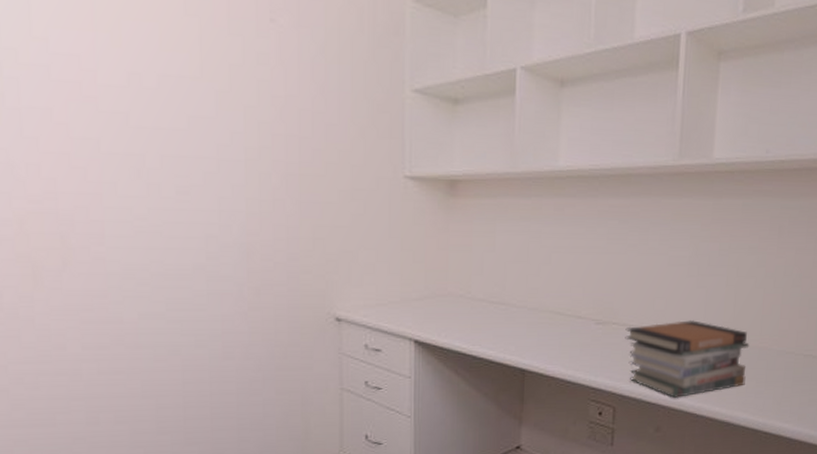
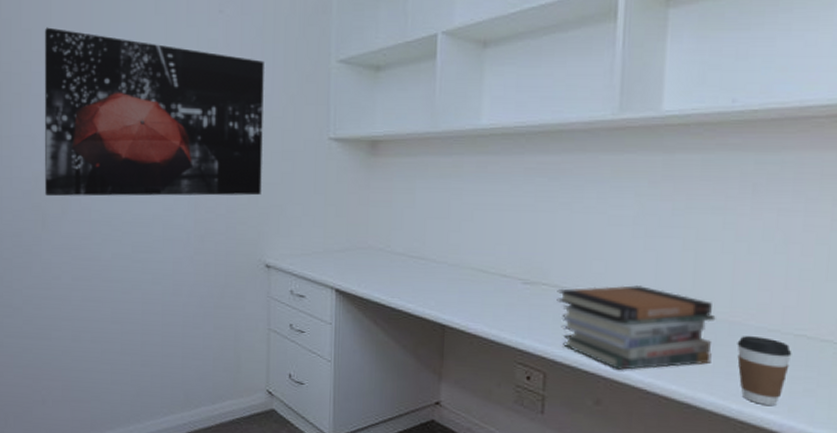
wall art: none [21,17,328,244] -> present [44,27,264,197]
coffee cup: none [764,359,802,416] -> present [737,336,792,405]

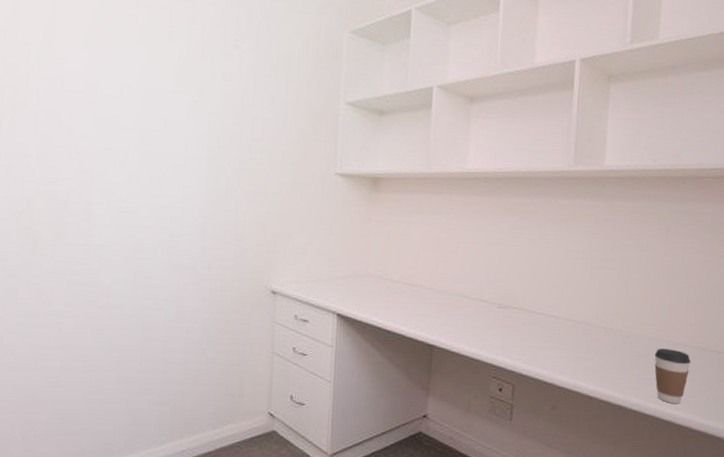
wall art: present [44,27,264,197] -> none [36,43,277,225]
book stack: present [556,285,716,370] -> none [524,308,640,380]

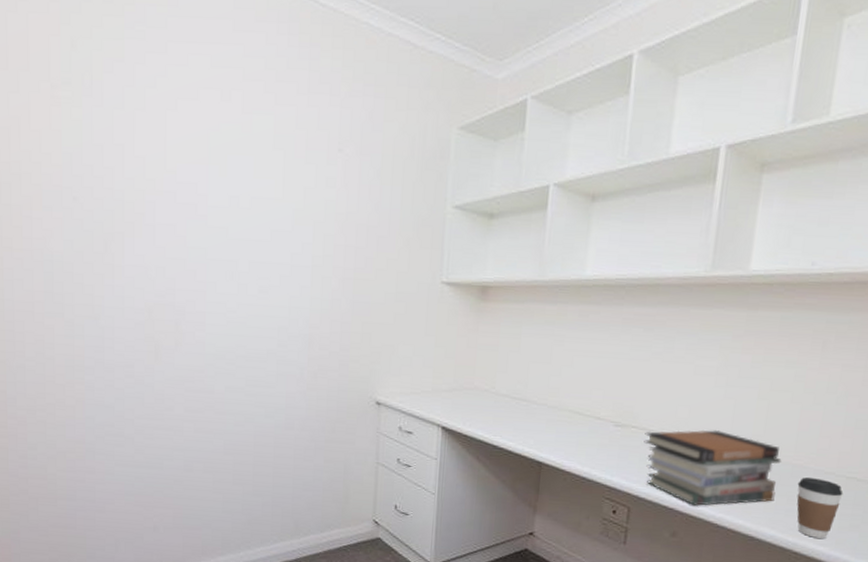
book stack: none [524,308,640,380] -> present [644,429,782,506]

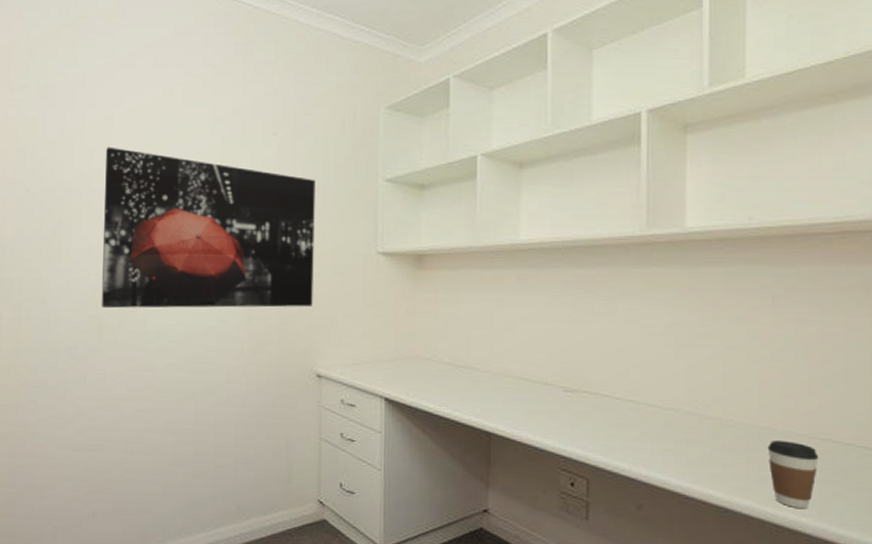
wall art: none [157,156,382,335] -> present [101,147,316,309]
book stack: present [644,429,782,506] -> none [596,392,746,475]

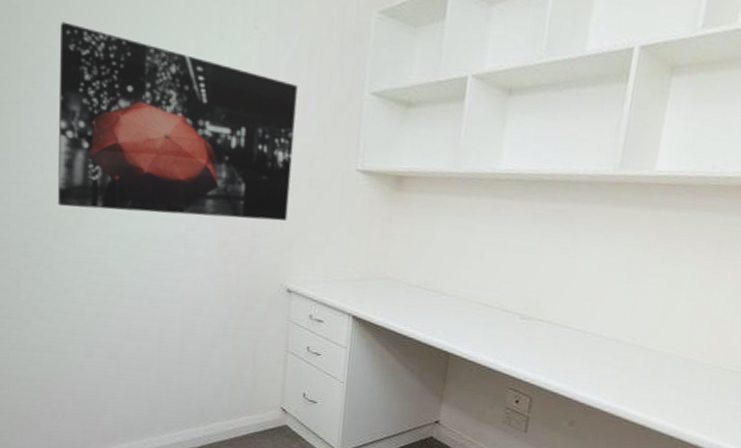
coffee cup: present [767,441,819,508] -> none [685,371,728,428]

